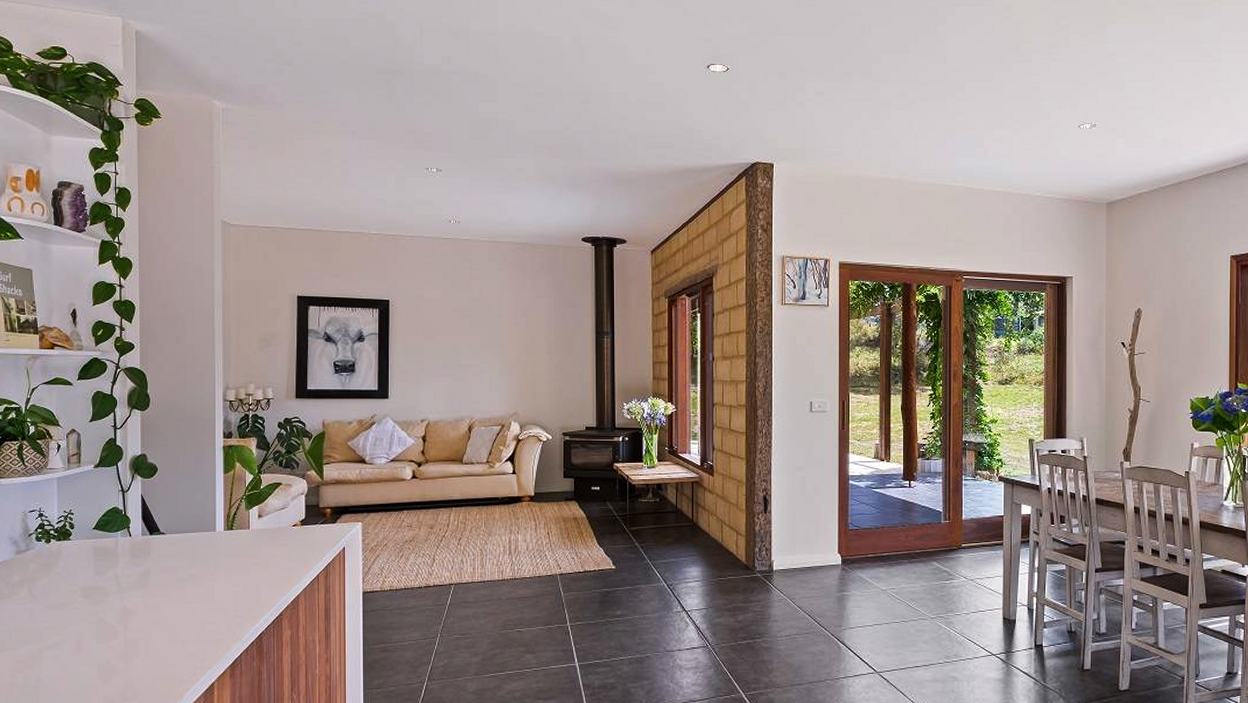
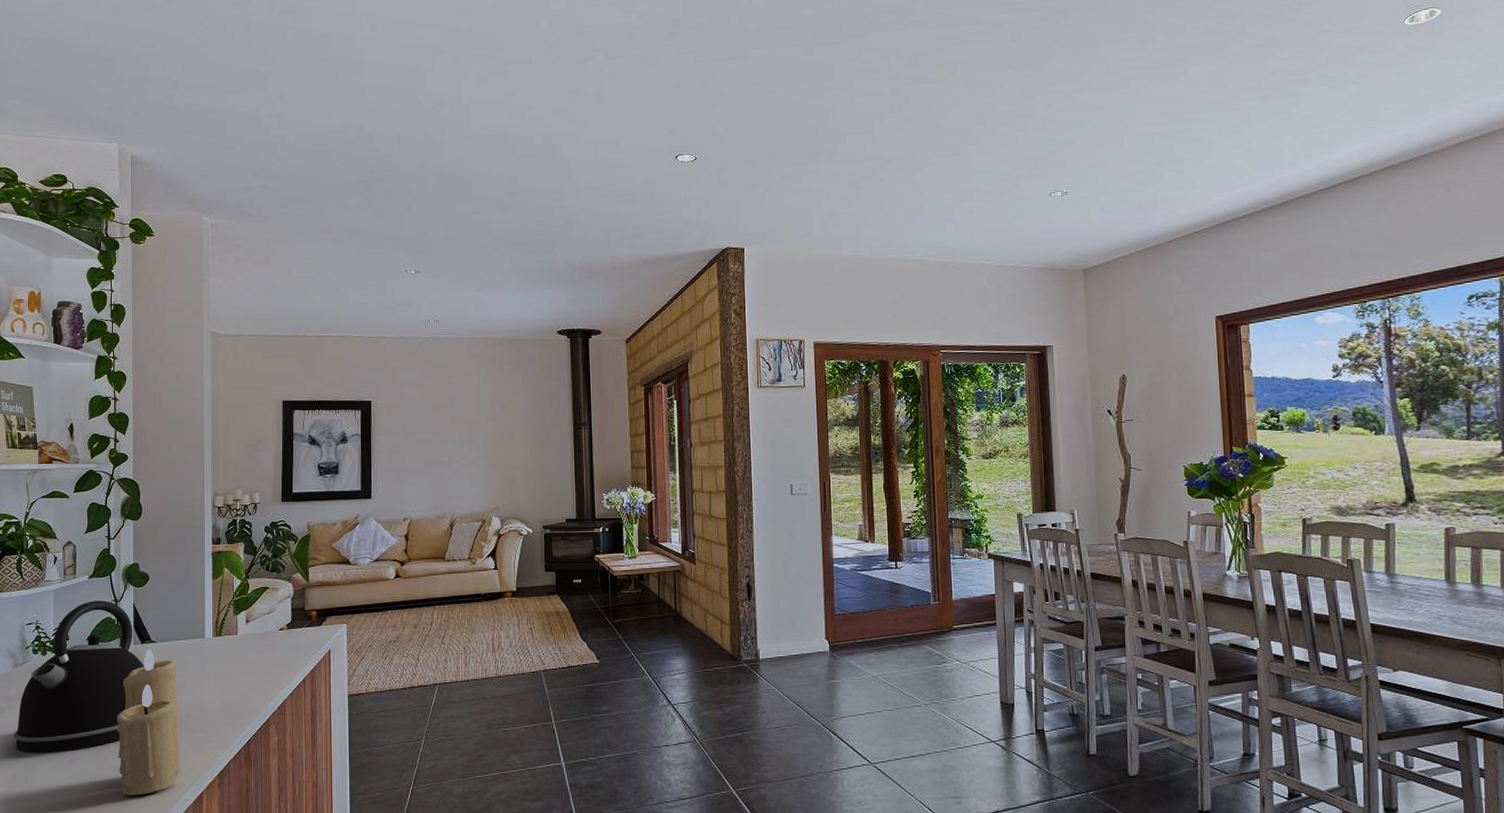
kettle: none [17,490,153,639] -> present [14,600,144,753]
candle: none [125,541,190,684] -> present [117,650,180,796]

